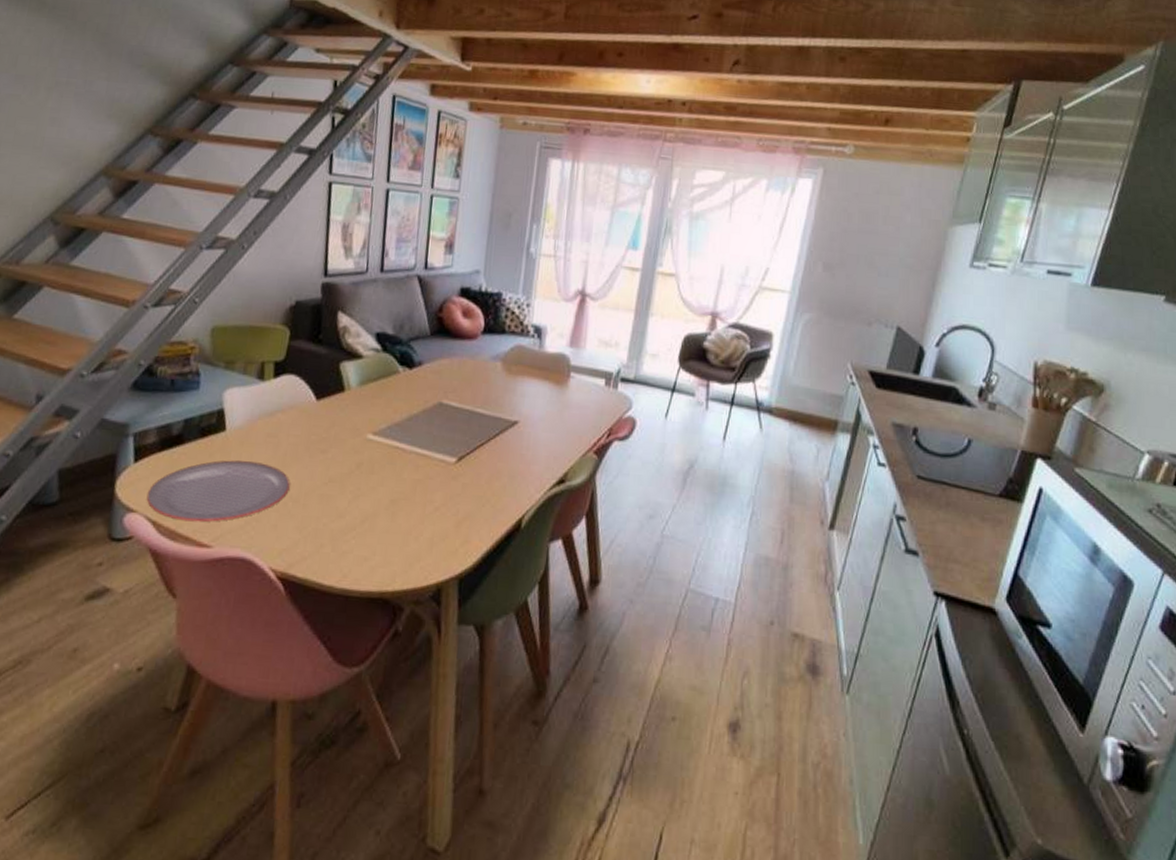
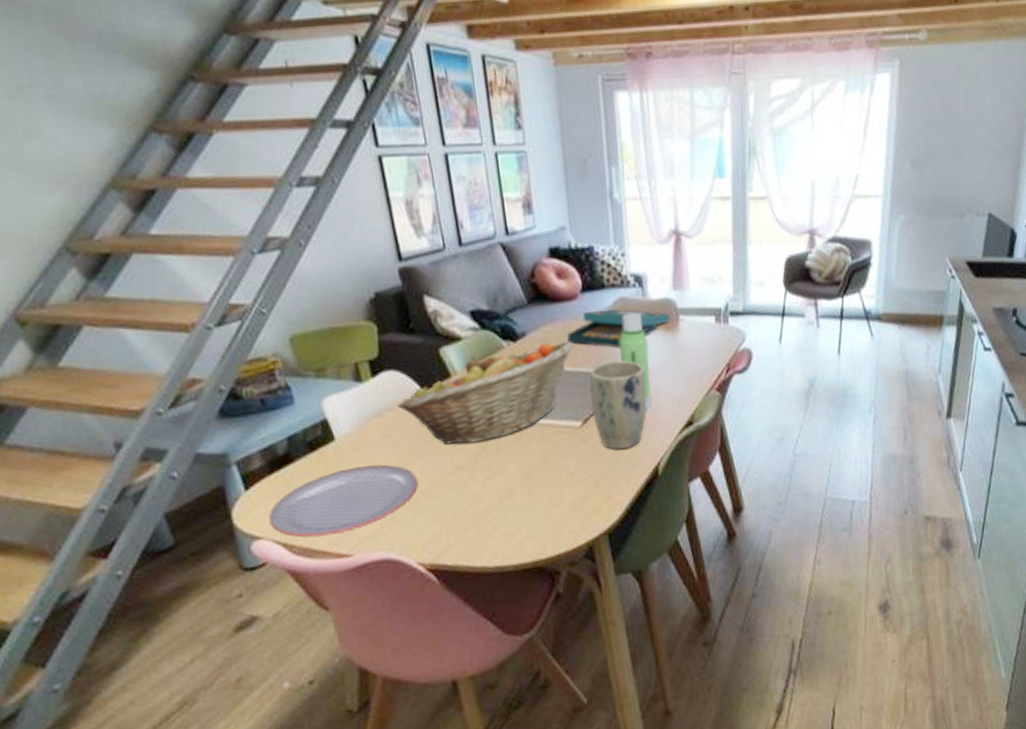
fruit basket: none [289,375,465,460] -> present [396,341,574,445]
board game: none [460,353,562,392] -> present [567,309,670,348]
plant pot: none [469,404,528,495] -> present [589,360,647,450]
water bottle: none [505,362,536,462] -> present [619,313,652,413]

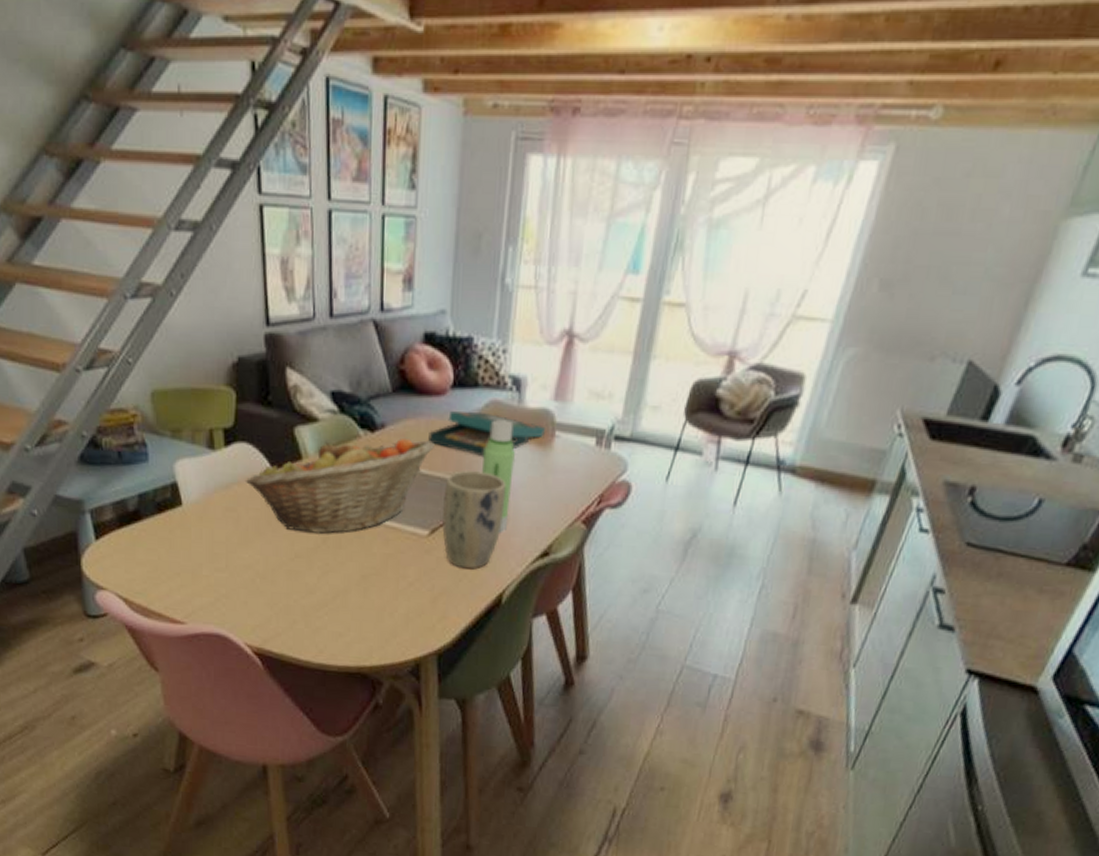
plate: present [268,464,418,537] -> none [114,536,255,600]

